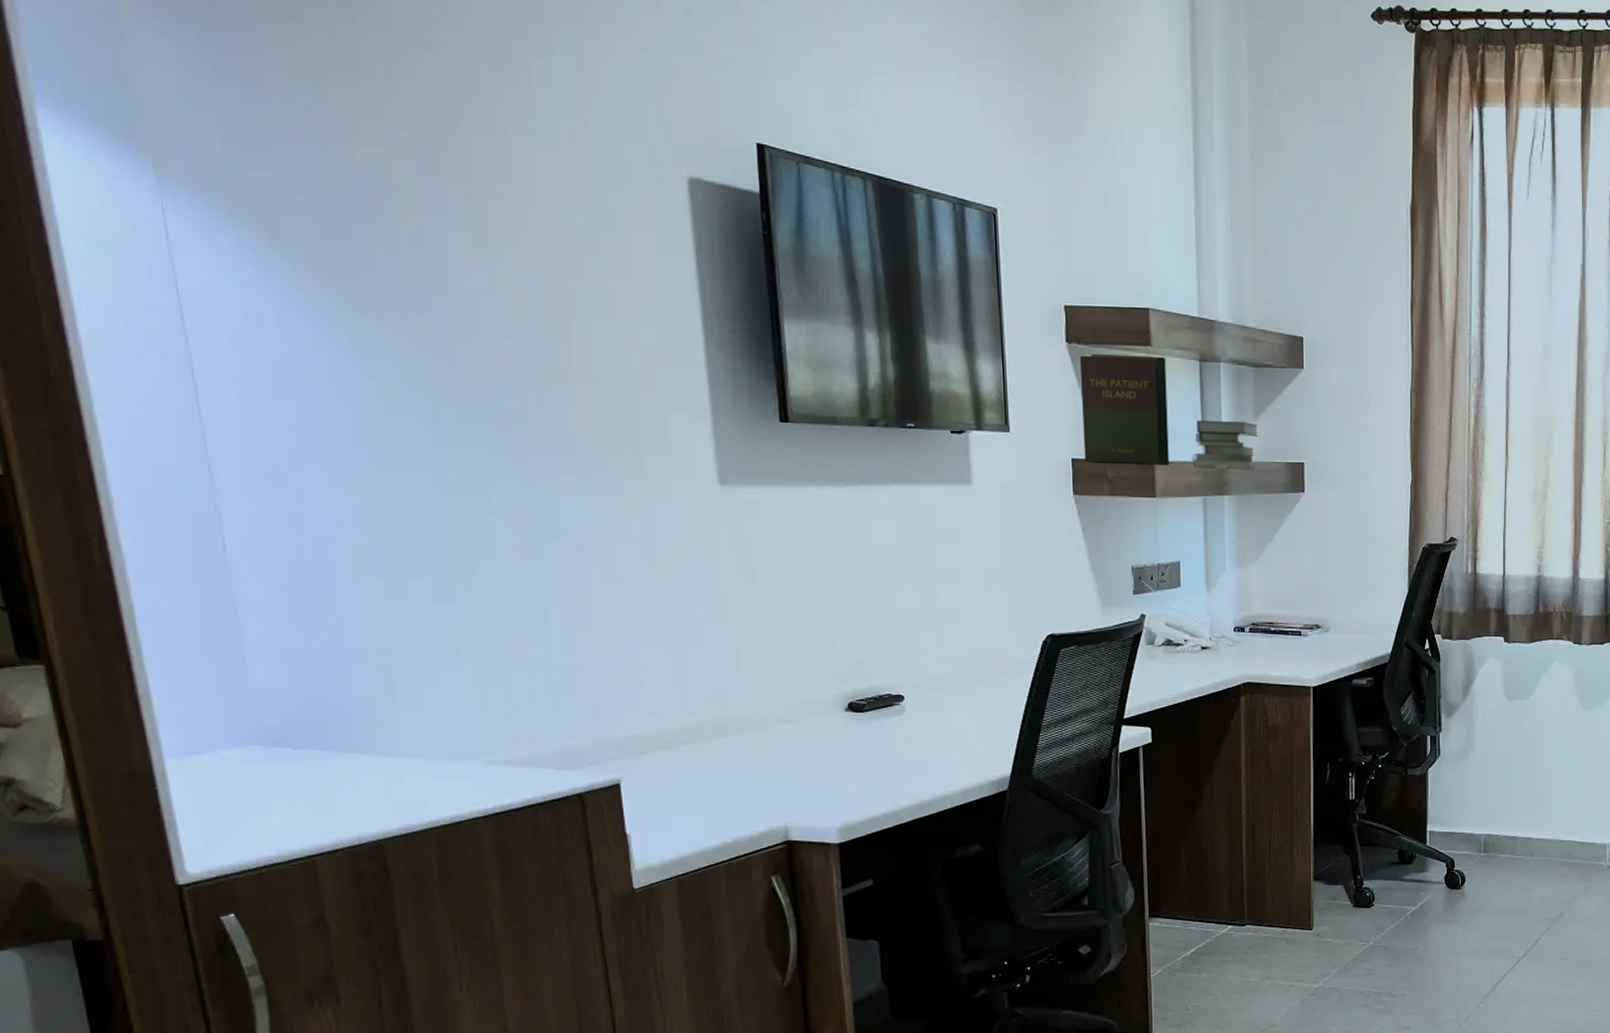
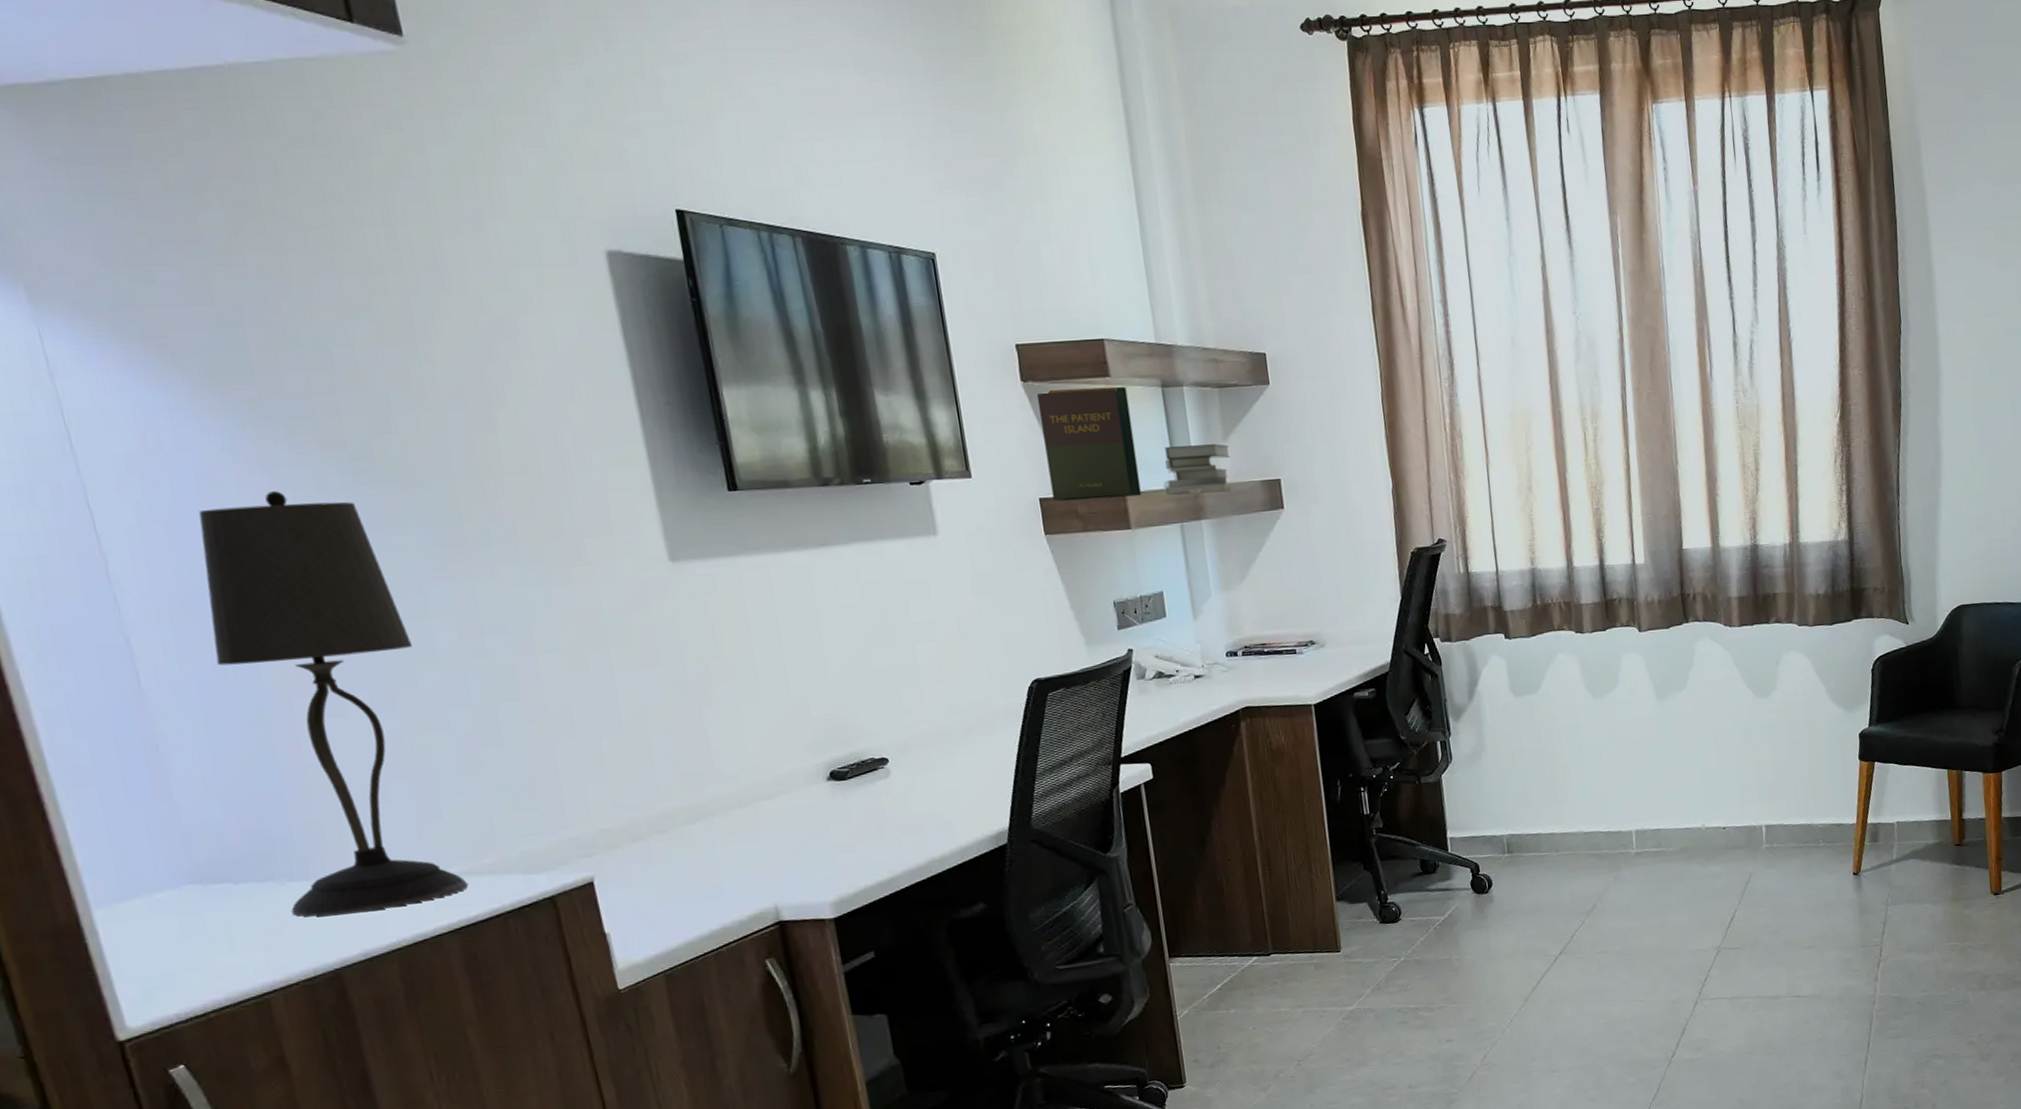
table lamp: none [292,380,506,789] -> present [199,491,469,917]

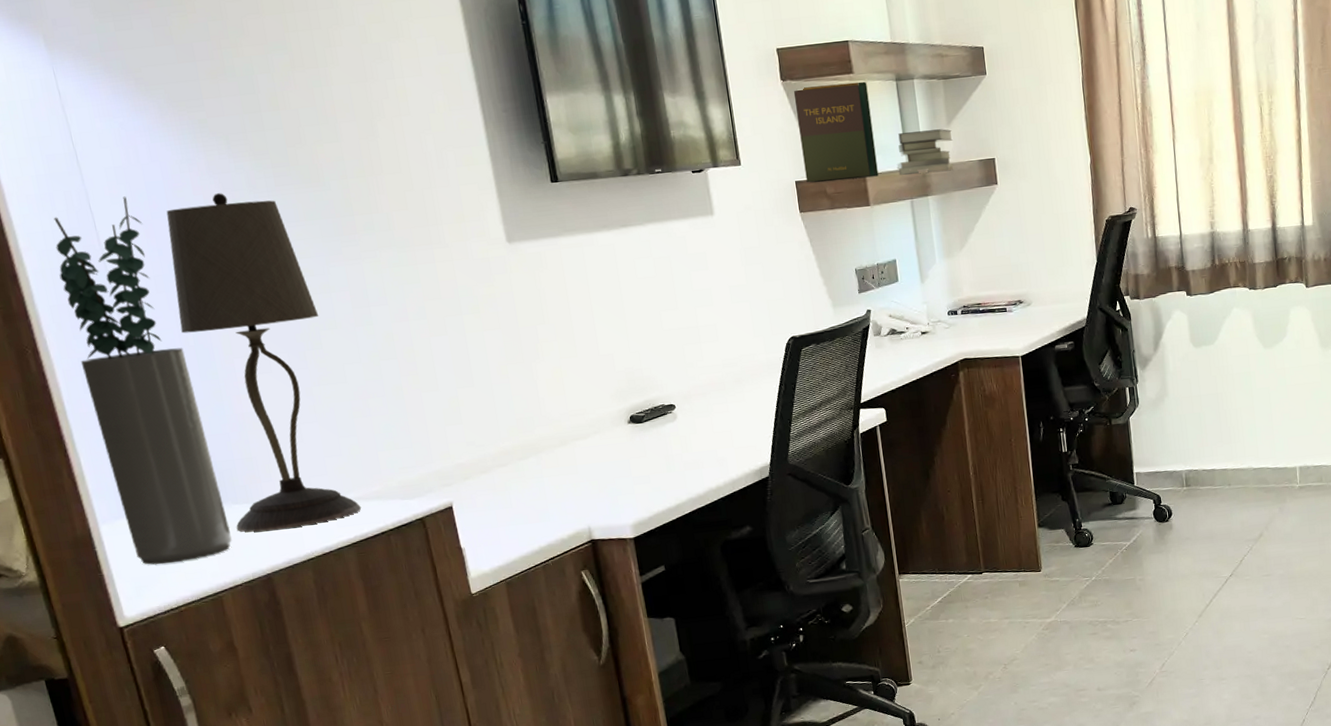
vase: none [34,491,287,960] -> present [53,196,233,565]

